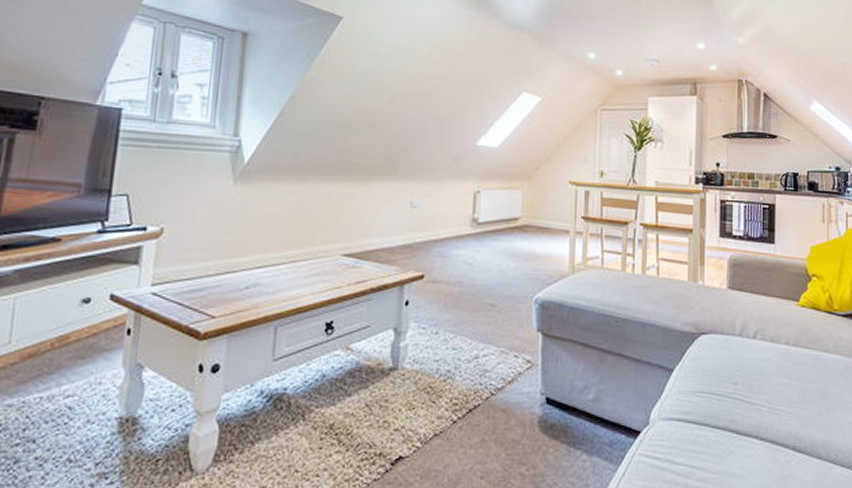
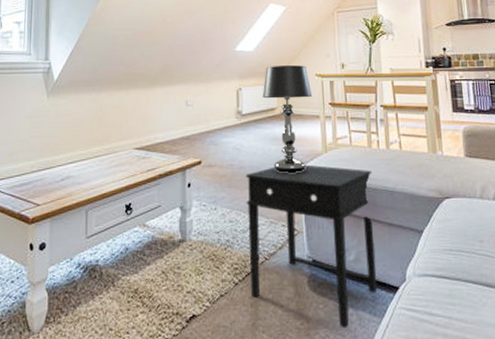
side table: none [471,286,624,476] -> present [245,164,378,329]
table lamp: none [504,167,564,296] -> present [262,65,313,173]

